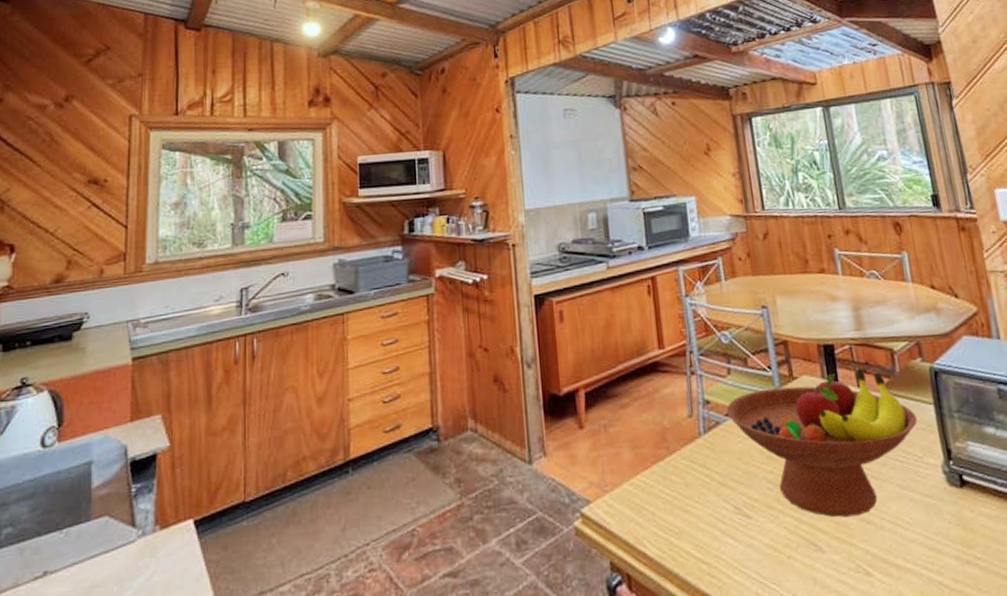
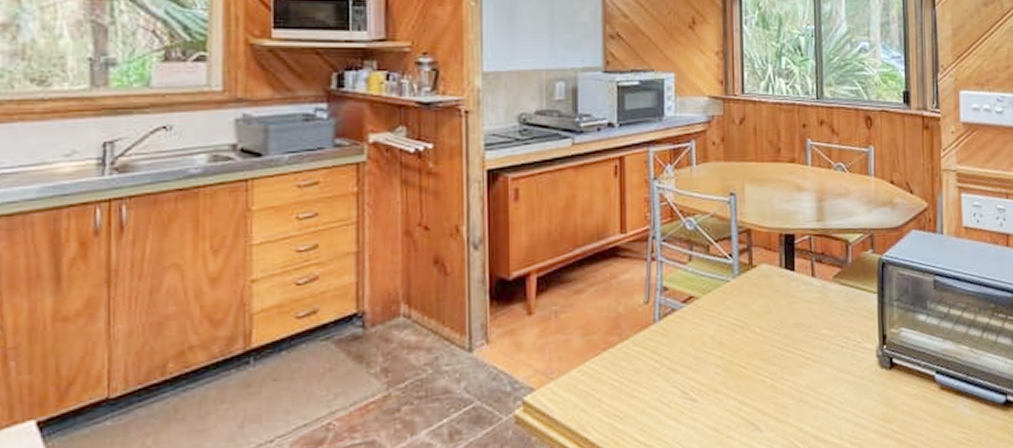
fruit bowl: present [725,369,918,518] -> none [683,259,861,399]

